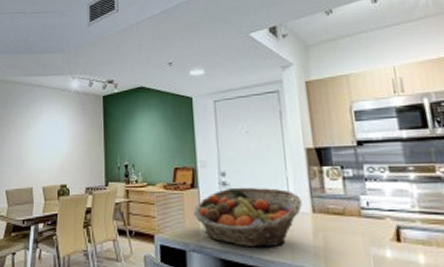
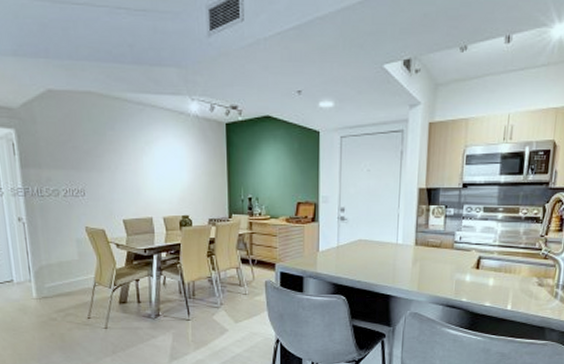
fruit basket: present [193,187,302,248] -> none [312,222,408,274]

